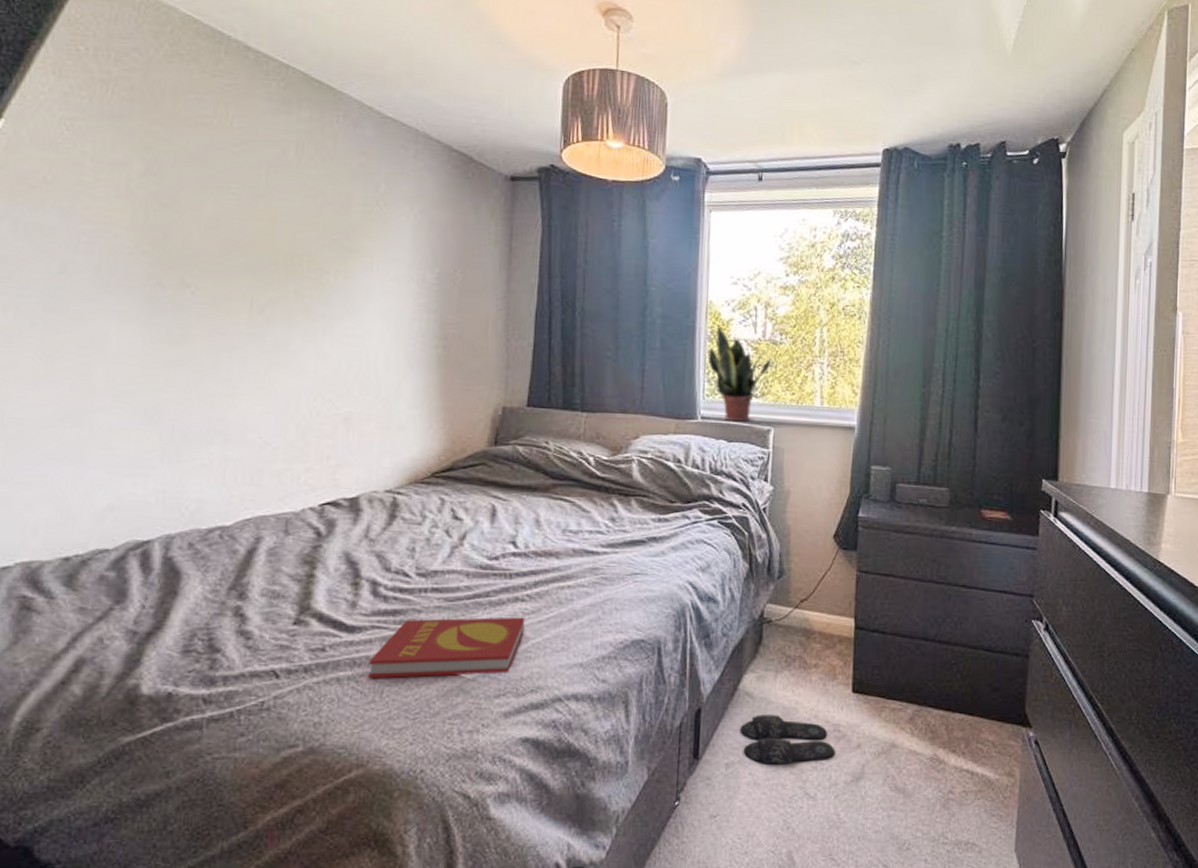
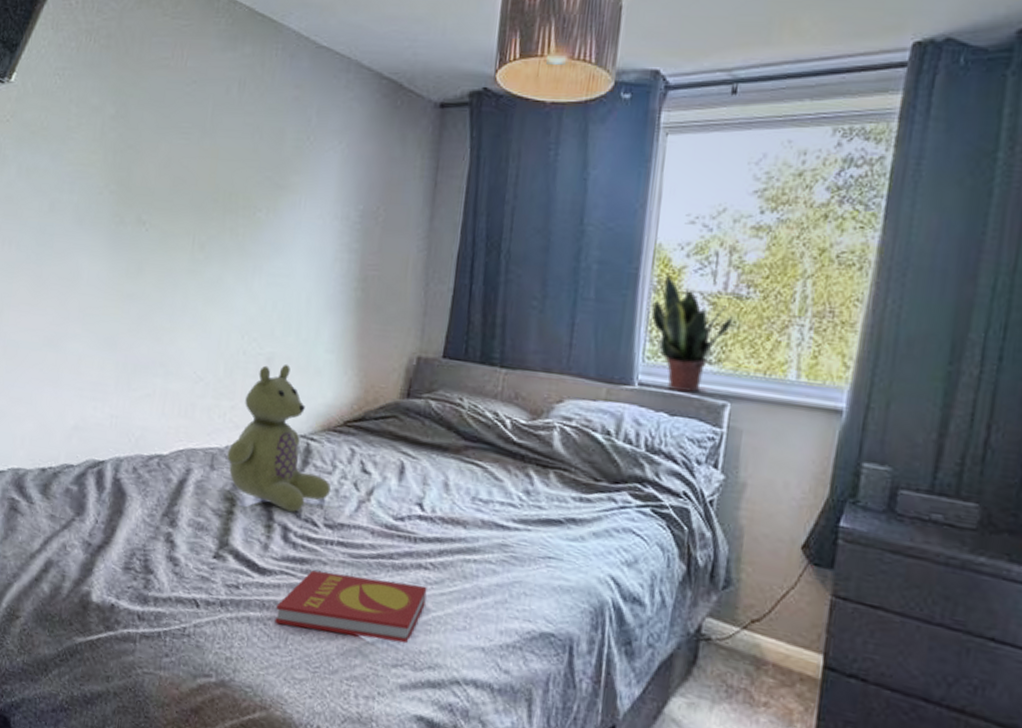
stuffed bear: none [303,422,421,566] -> present [227,363,331,512]

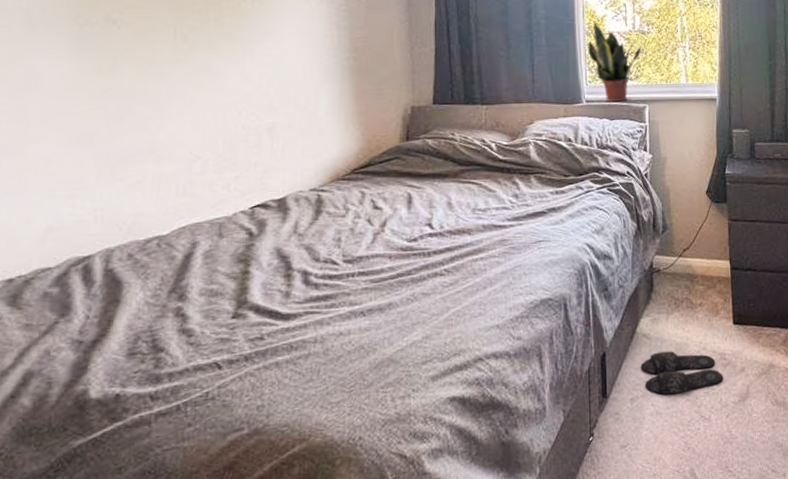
stuffed bear: present [227,363,331,512] -> none [236,130,345,258]
book: present [274,570,427,644] -> none [305,289,445,360]

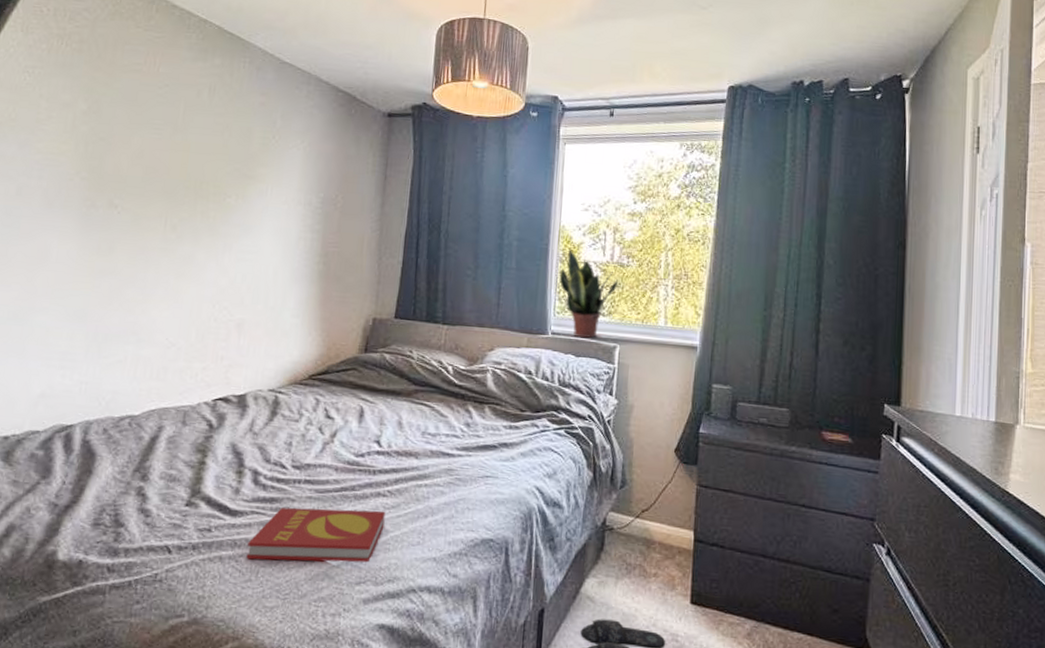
book: none [305,289,445,360] -> present [246,507,386,563]

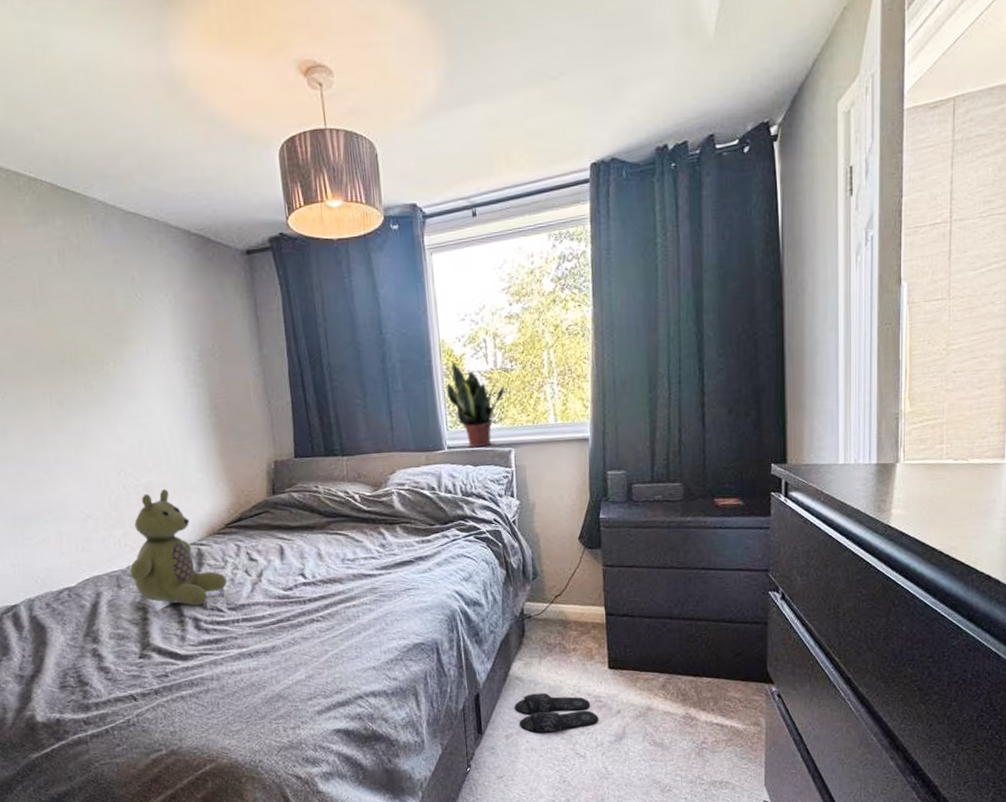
stuffed bear: none [199,328,298,458] -> present [130,488,227,606]
book: present [246,507,386,563] -> none [203,634,323,695]

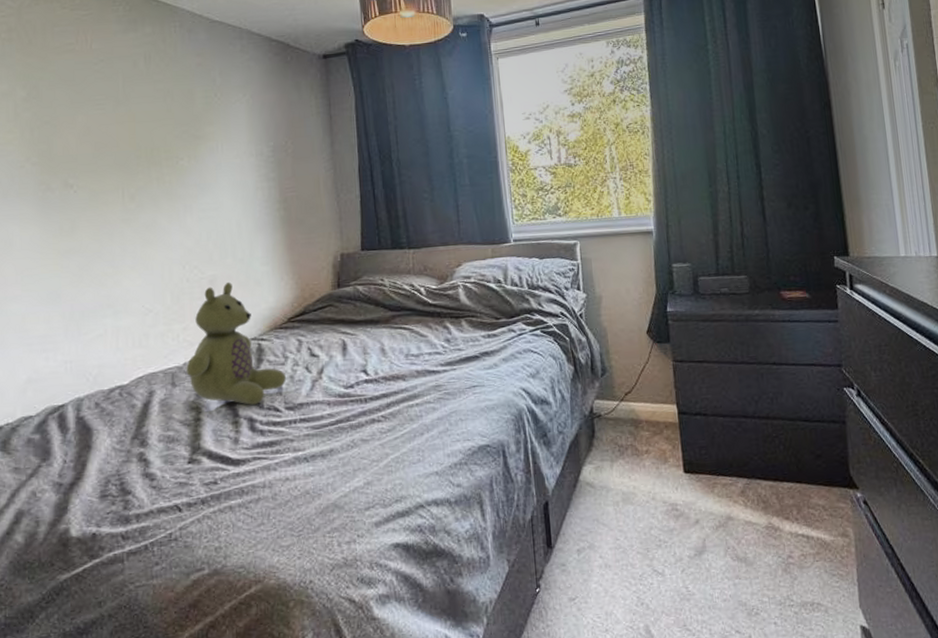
potted plant: present [446,361,504,447] -> none [512,157,569,240]
slippers: present [514,693,599,734] -> none [585,500,676,548]

